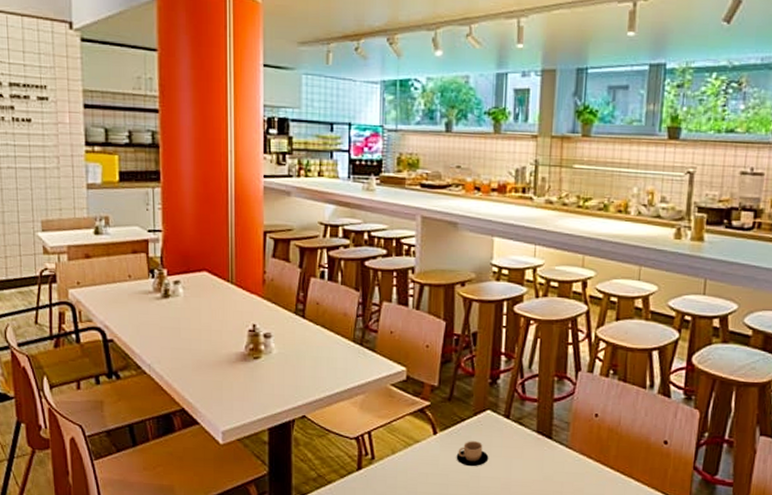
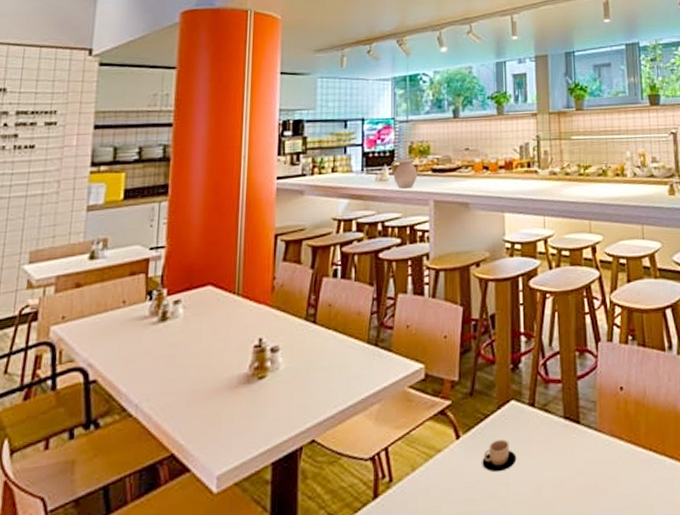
pitcher: none [378,169,405,201] -> present [391,157,417,189]

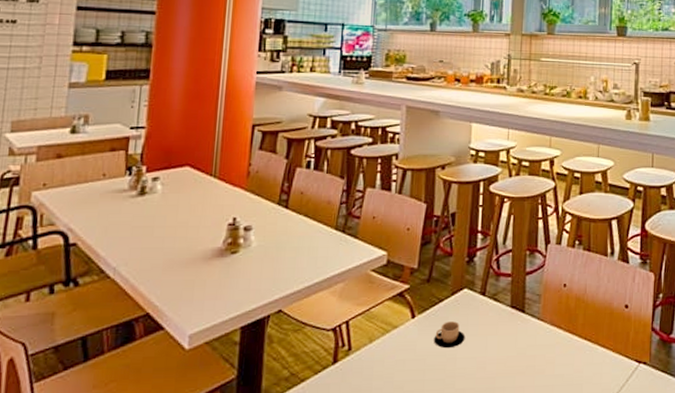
pitcher: present [391,157,417,189] -> none [367,64,392,93]

